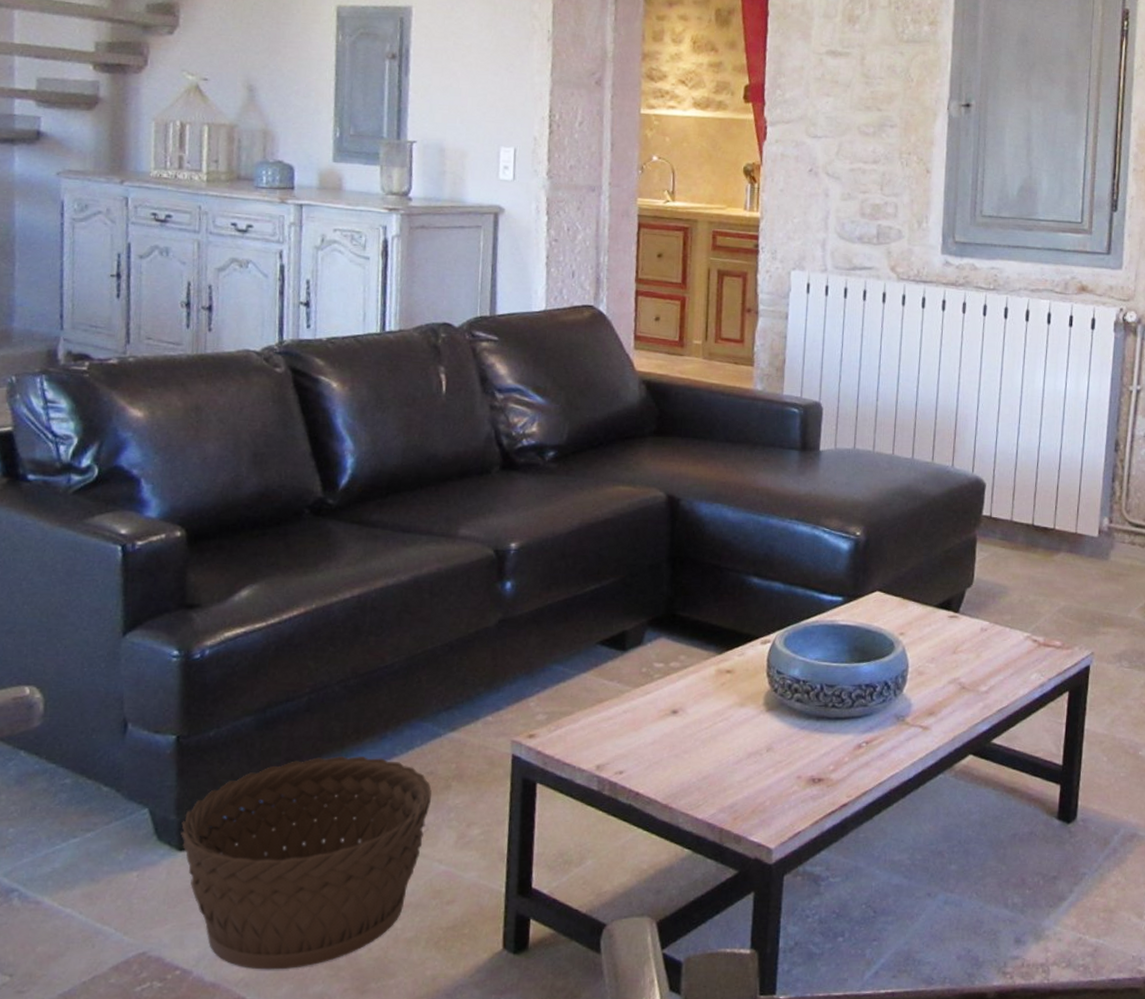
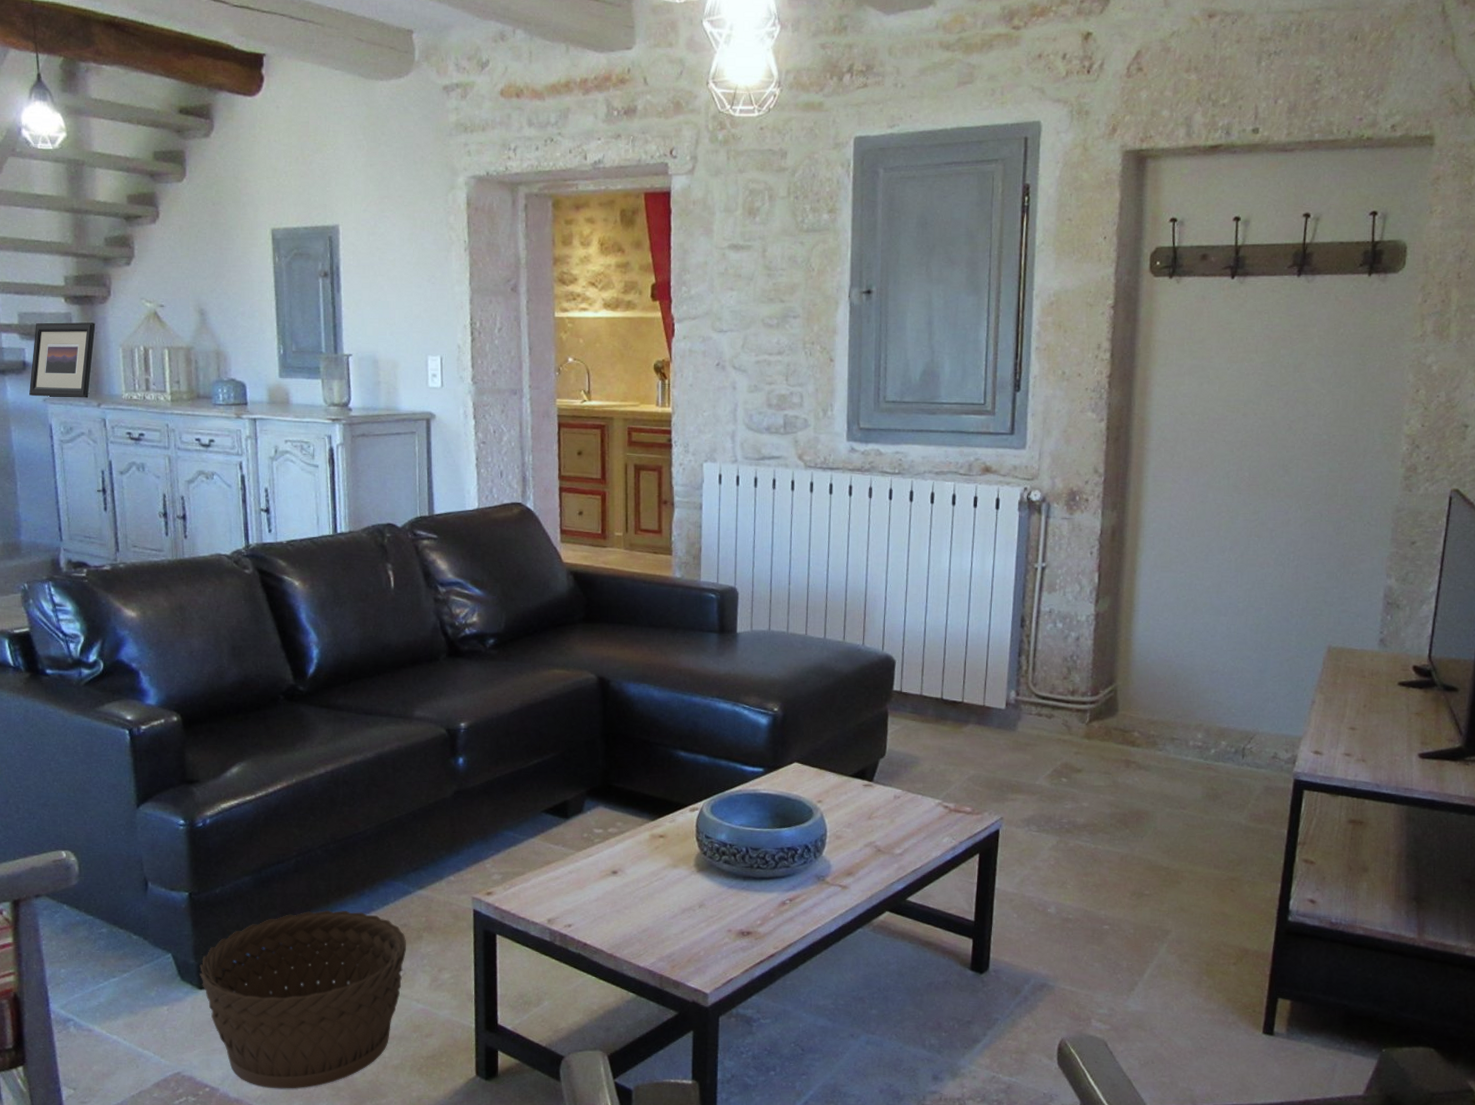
picture frame: none [40,90,127,174] -> present [29,322,96,398]

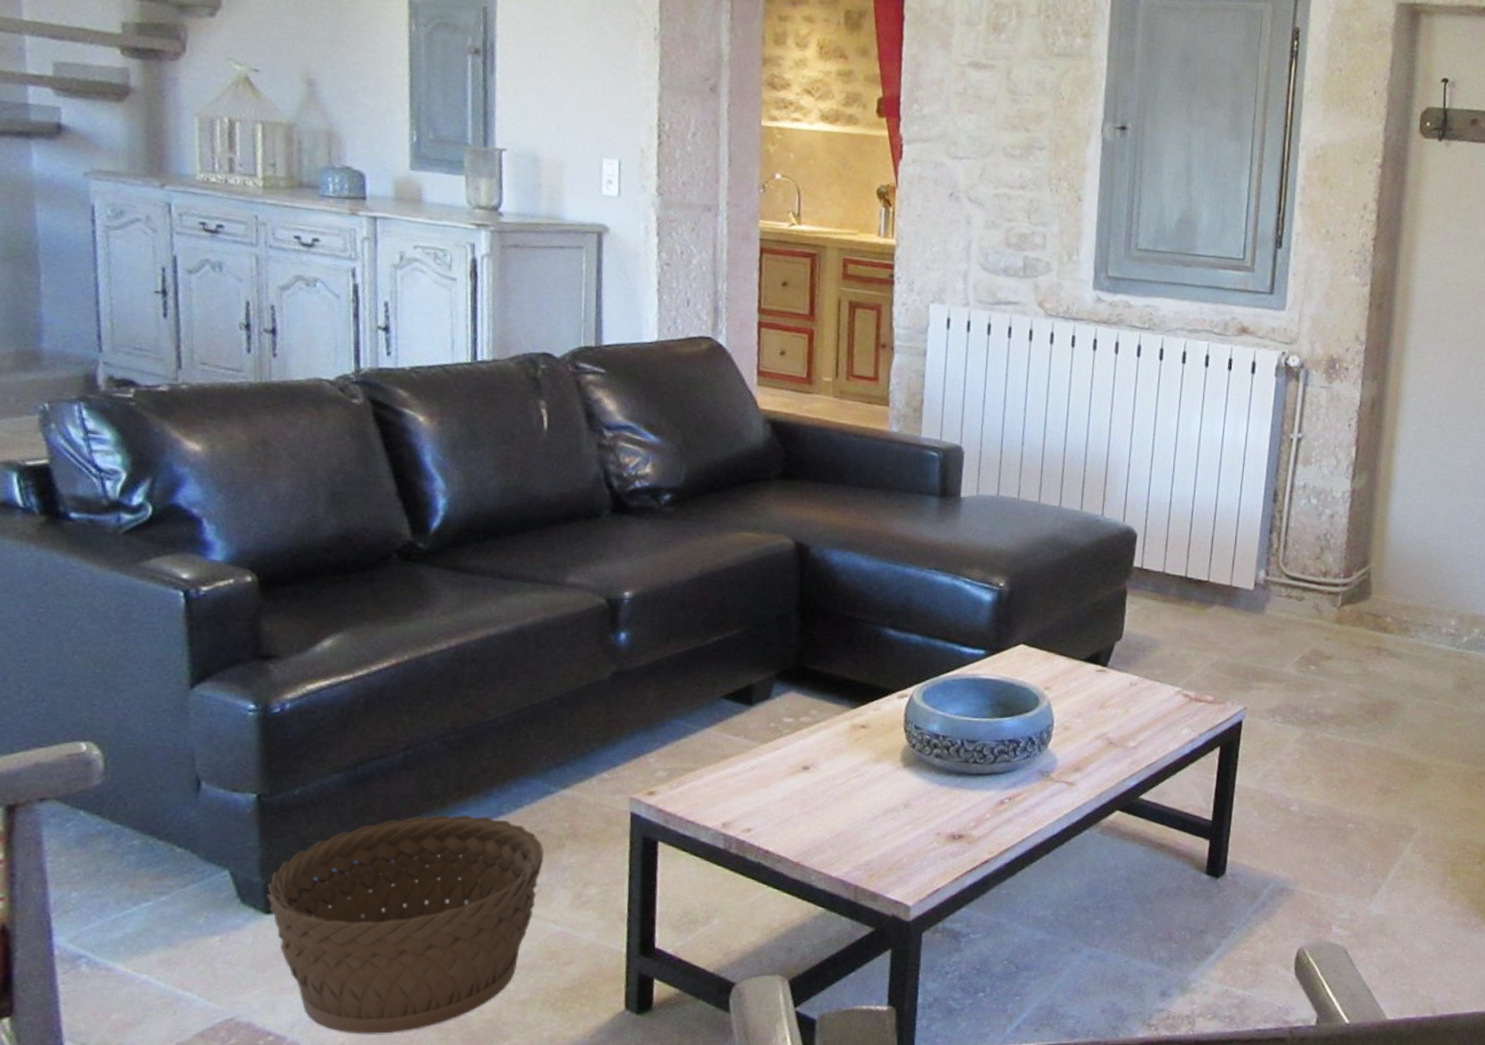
picture frame: present [29,322,96,398] -> none [64,77,163,176]

